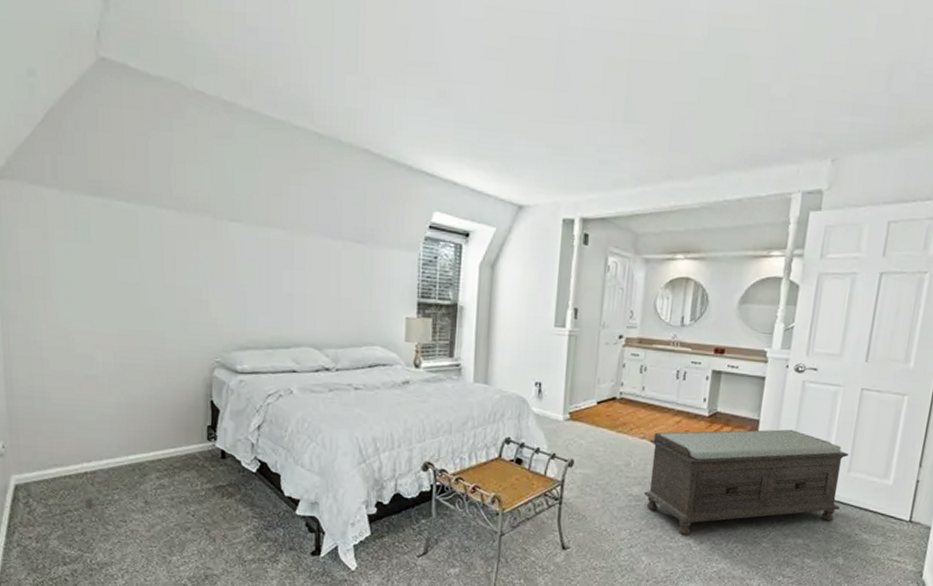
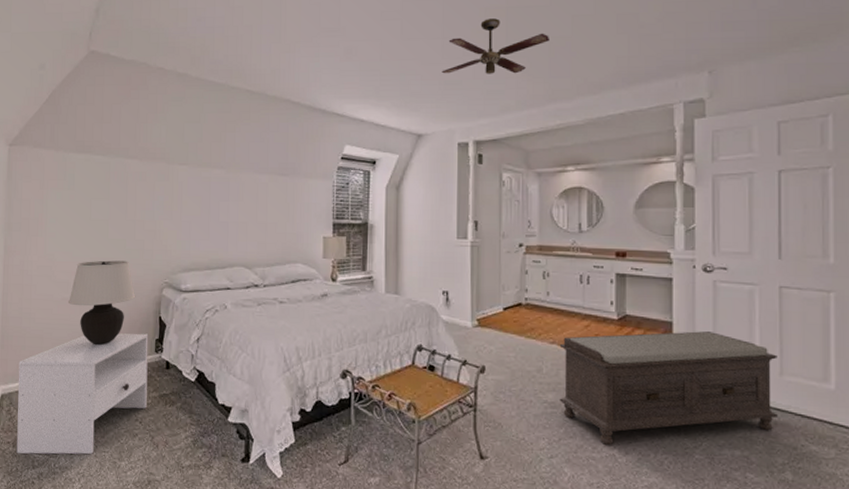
nightstand: none [34,418,200,550] -> present [16,333,149,455]
table lamp: none [94,332,181,432] -> present [68,260,136,346]
ceiling fan: none [550,71,674,143] -> present [441,18,551,74]

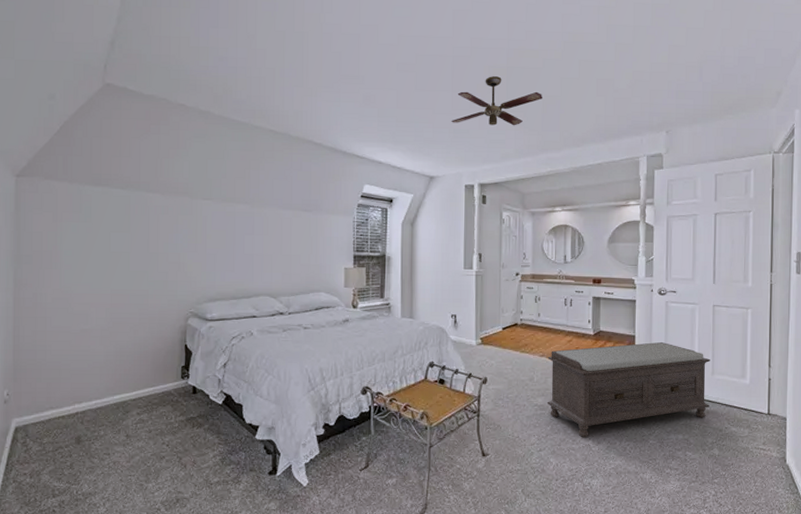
nightstand: present [16,333,149,455] -> none [34,361,174,485]
table lamp: present [68,260,136,346] -> none [88,292,160,375]

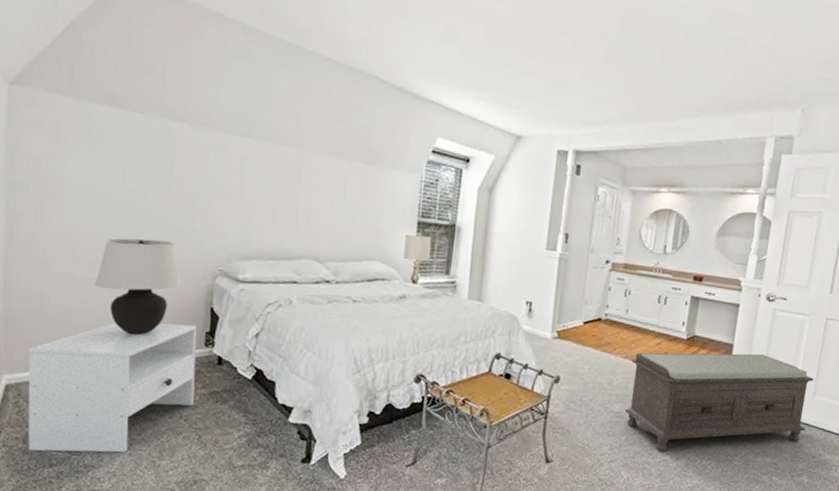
nightstand: none [34,361,174,485] -> present [28,323,197,453]
table lamp: none [88,292,160,375] -> present [95,238,182,336]
ceiling fan: present [451,76,543,126] -> none [548,19,662,84]

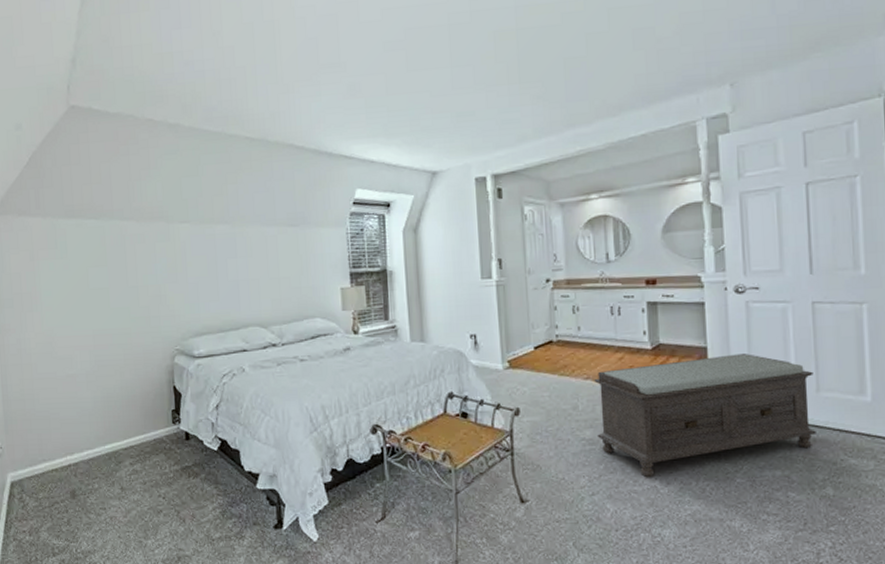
nightstand: present [28,323,197,453] -> none [26,405,169,543]
table lamp: present [95,238,182,336] -> none [74,330,146,422]

